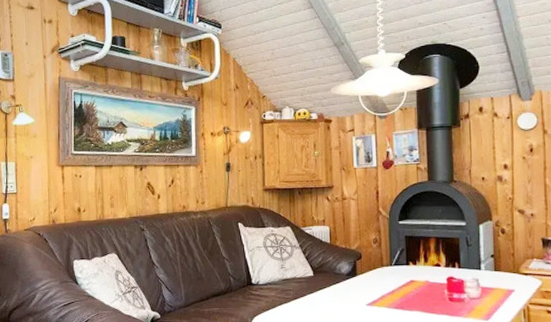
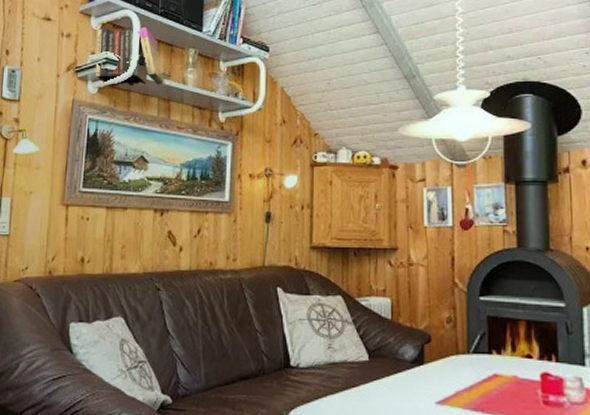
books: none [74,10,136,64] -> present [95,26,165,87]

